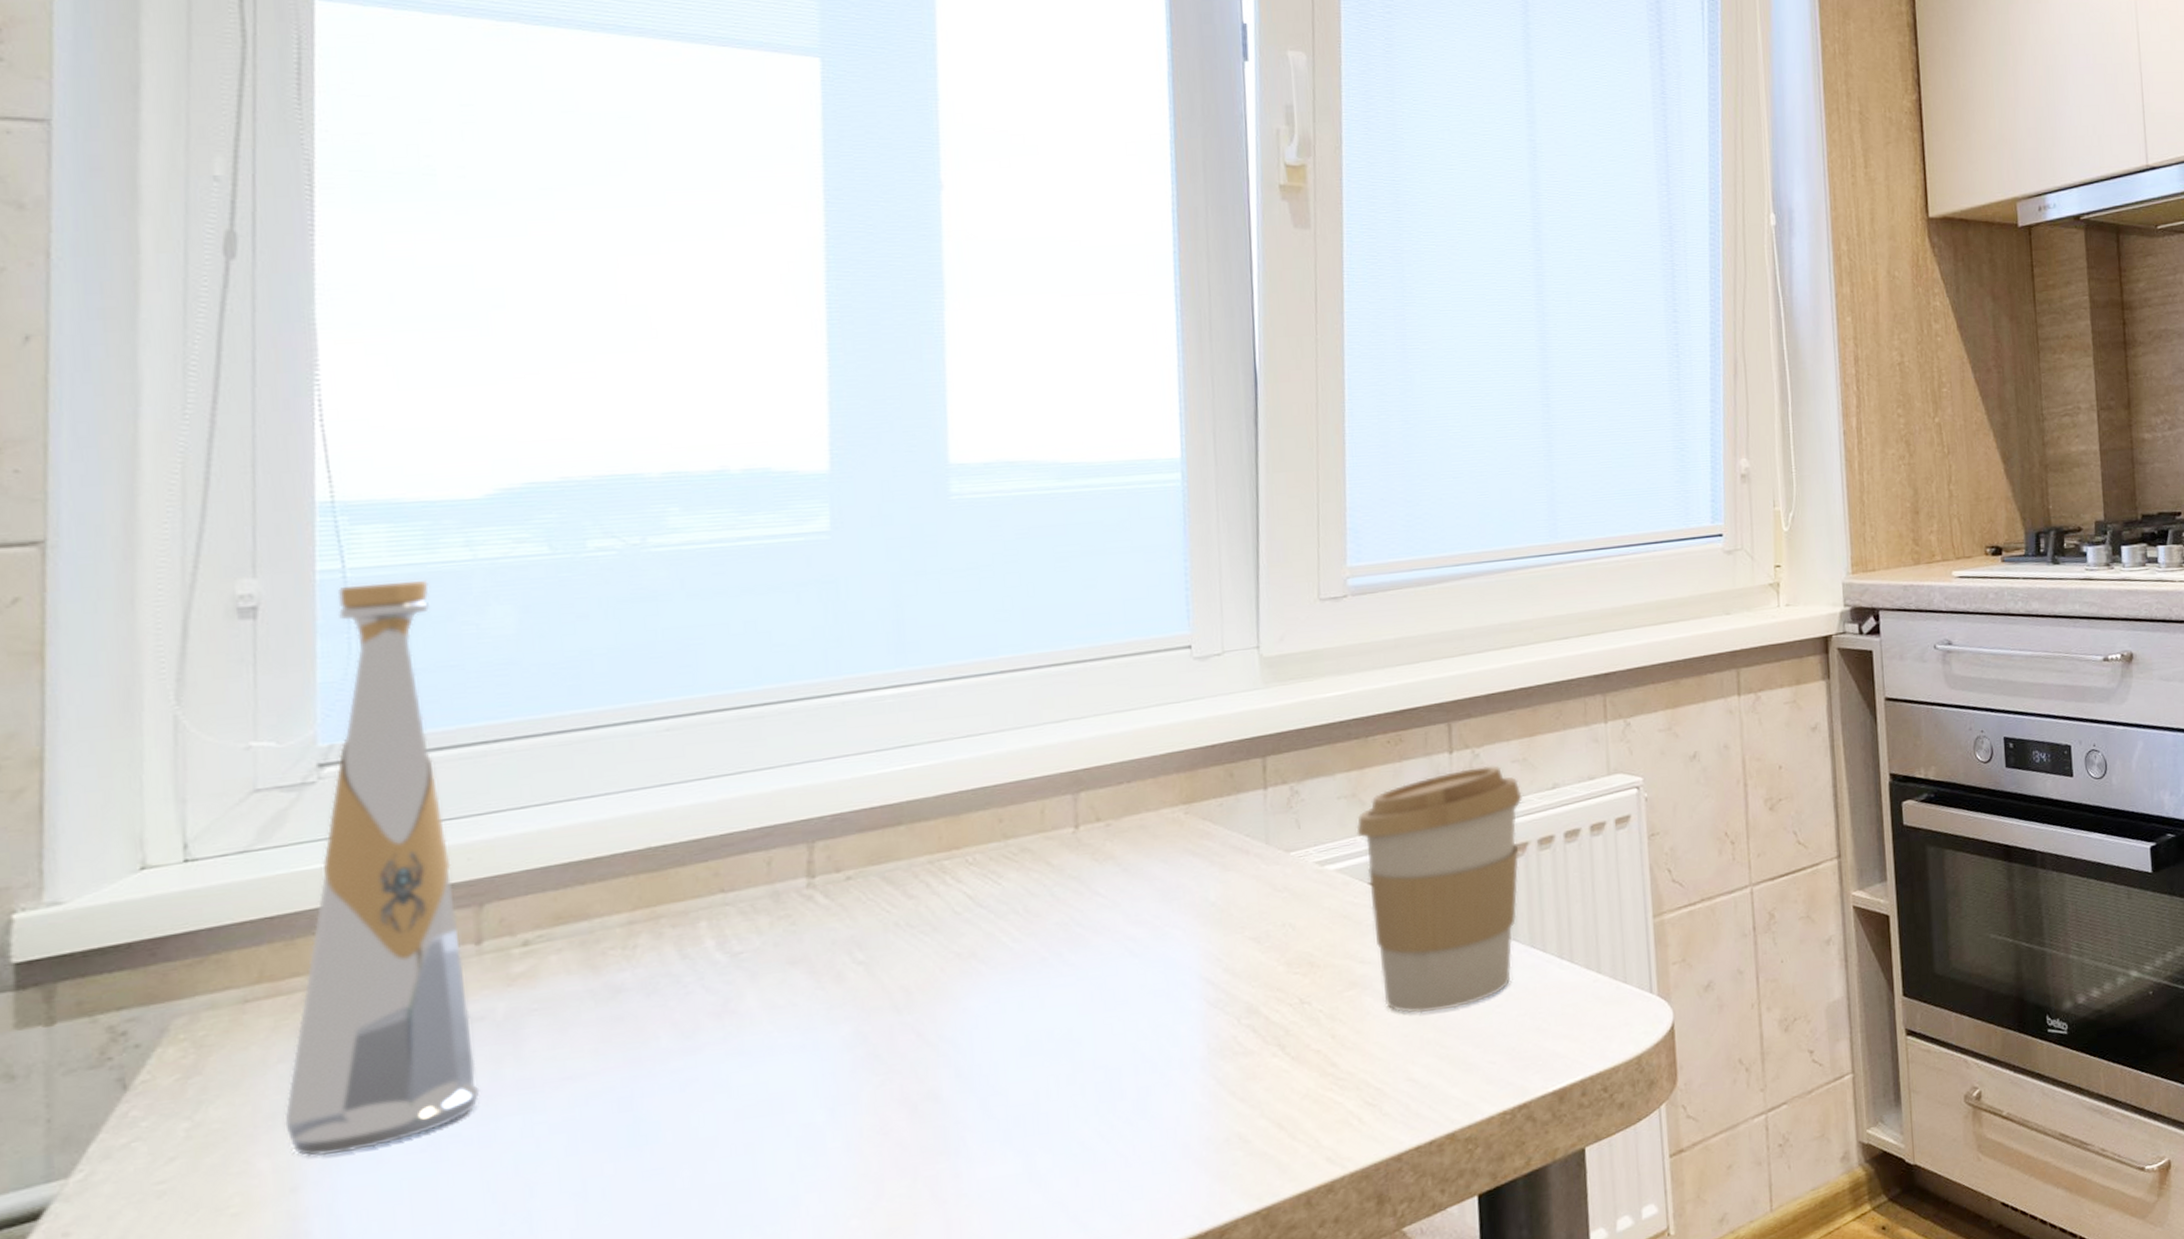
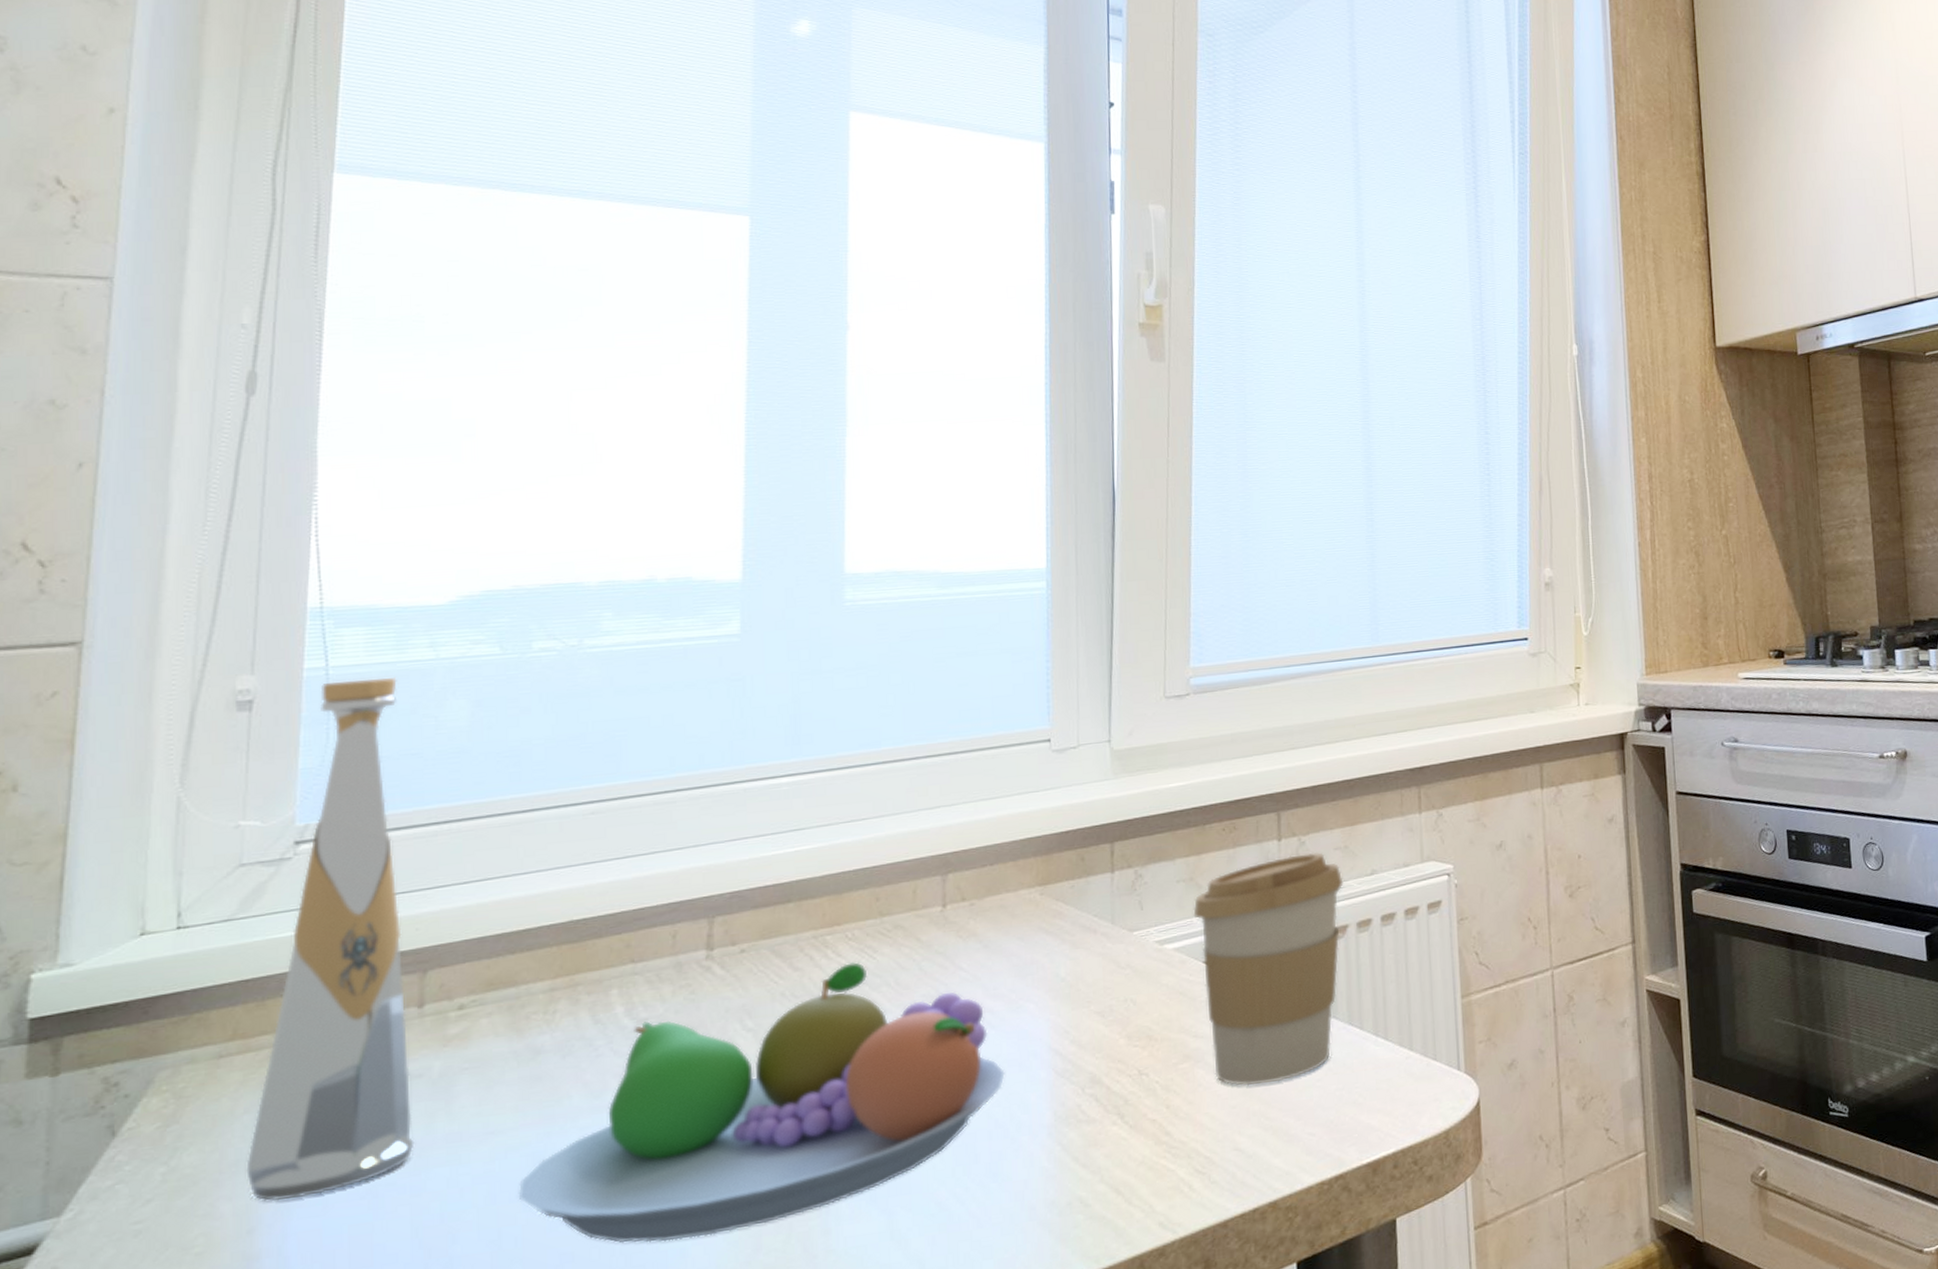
fruit bowl: none [603,888,1151,1193] -> present [518,962,1005,1244]

